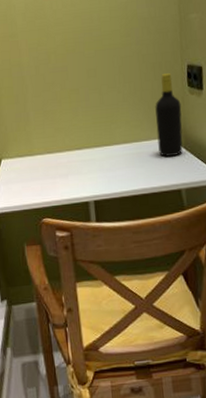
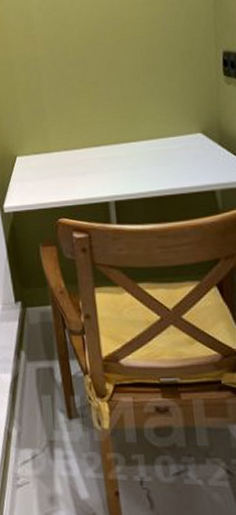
bottle: present [155,72,183,157] -> none [184,61,218,155]

